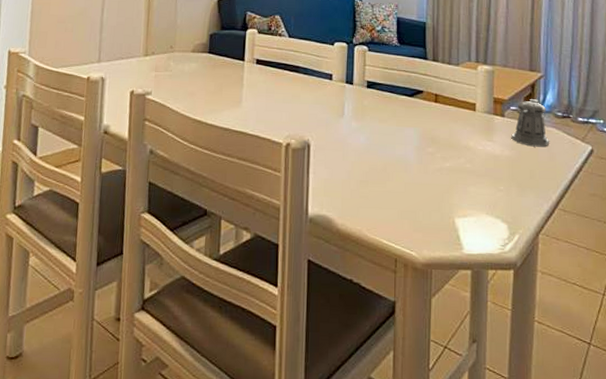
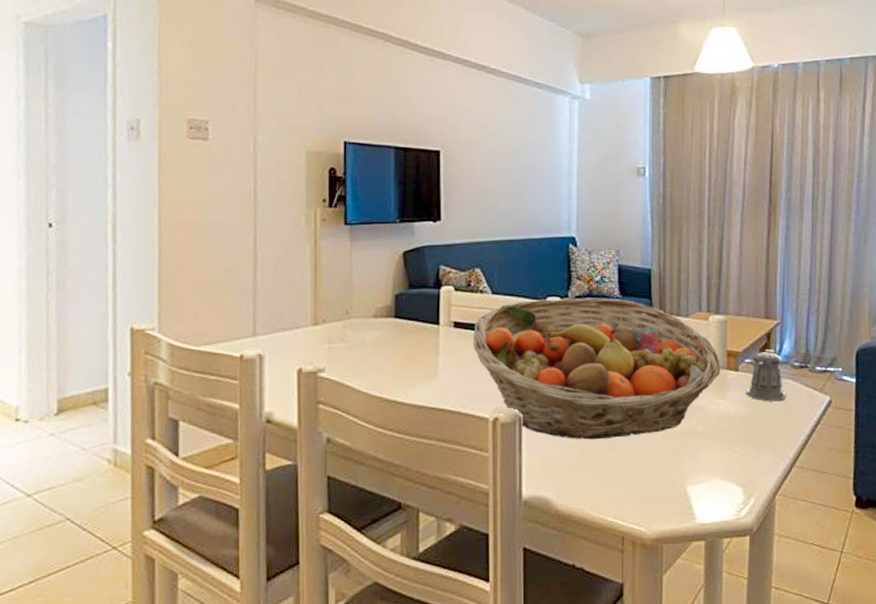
fruit basket: none [271,44,488,169] -> present [472,298,720,440]

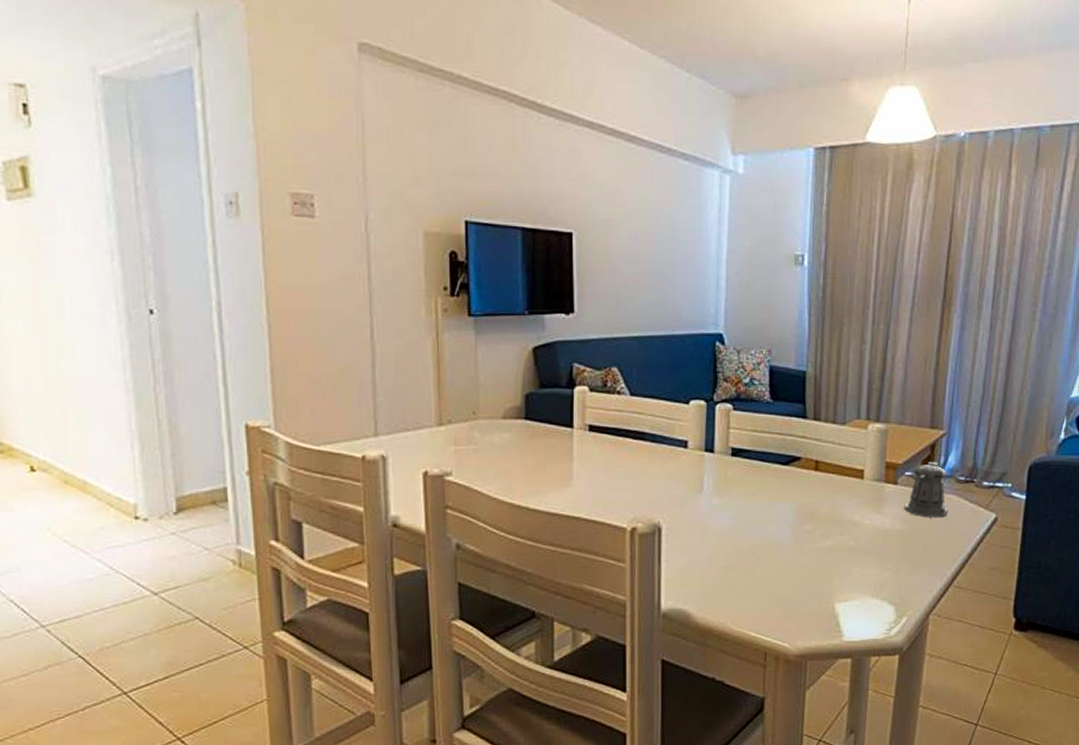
fruit basket: present [472,298,720,440] -> none [609,401,878,553]

